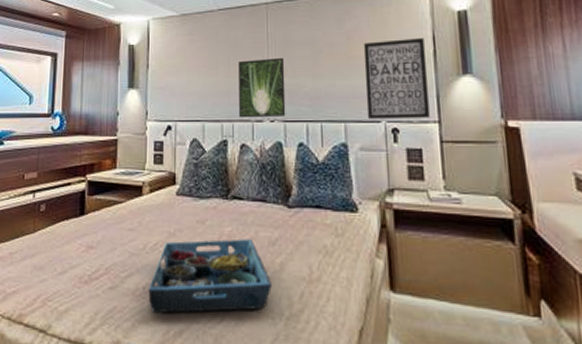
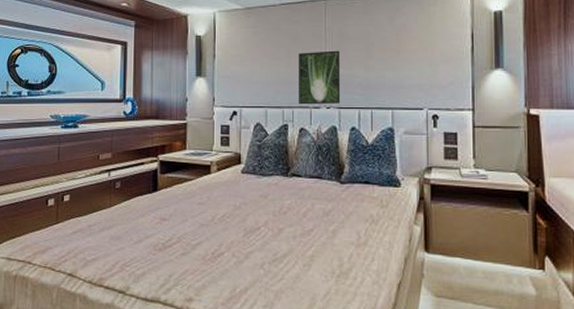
serving tray: present [148,239,272,314] -> none [217,210,325,275]
wall art: present [363,38,431,120] -> none [411,35,466,107]

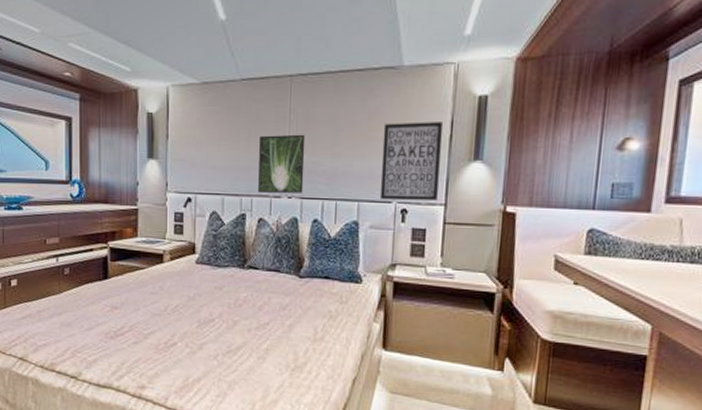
wall art: none [411,35,466,107] -> present [379,122,442,201]

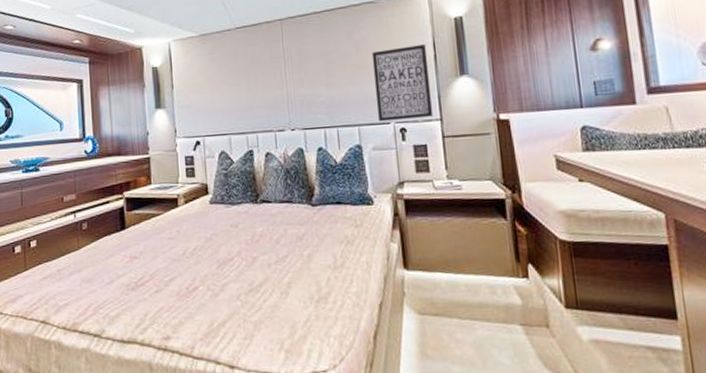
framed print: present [258,134,306,194] -> none [257,70,305,129]

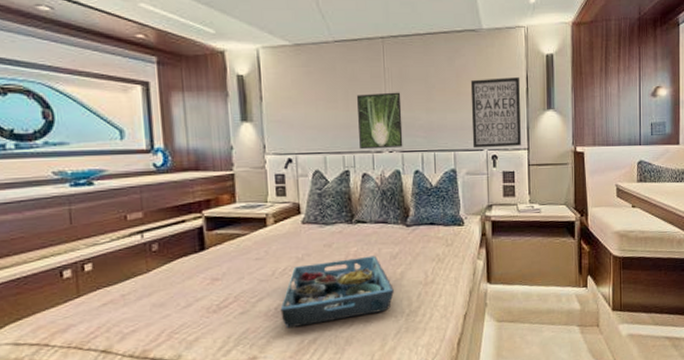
serving tray: none [191,236,302,310] -> present [280,255,394,329]
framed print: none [257,70,305,129] -> present [356,92,403,150]

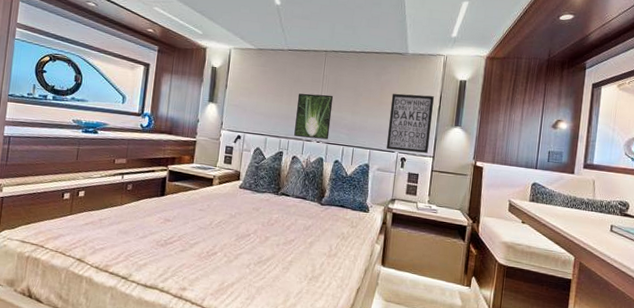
serving tray: present [280,255,394,329] -> none [210,221,302,273]

